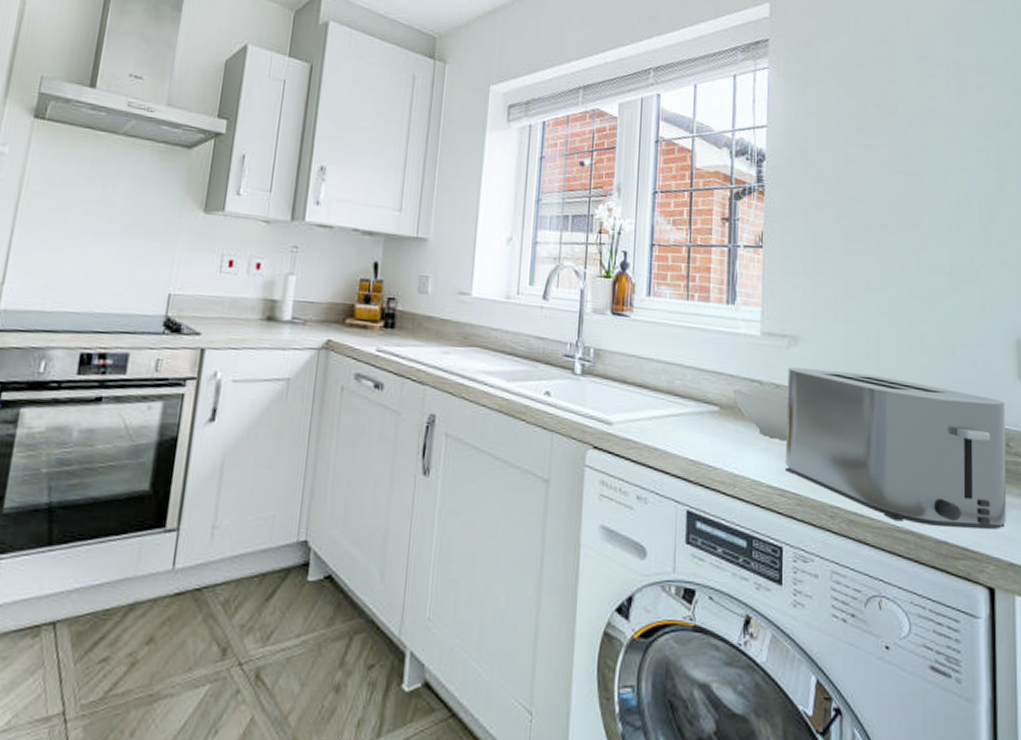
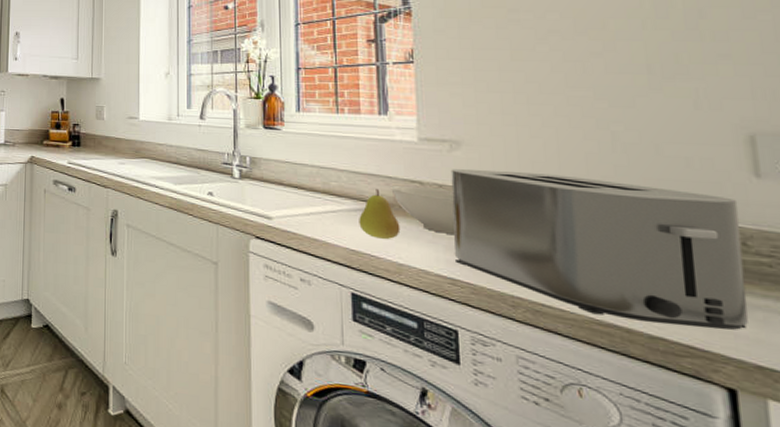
fruit: none [700,389,738,448] -> present [359,189,401,240]

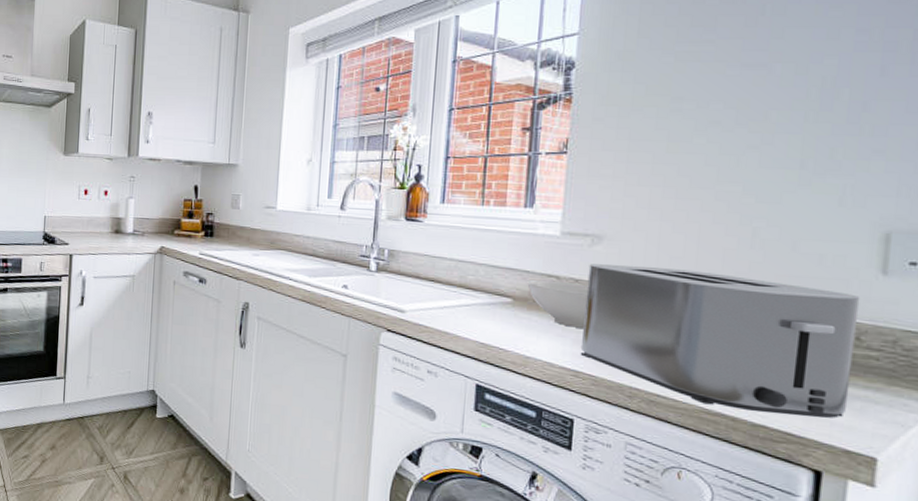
fruit: present [359,189,401,240] -> none [491,283,532,334]

